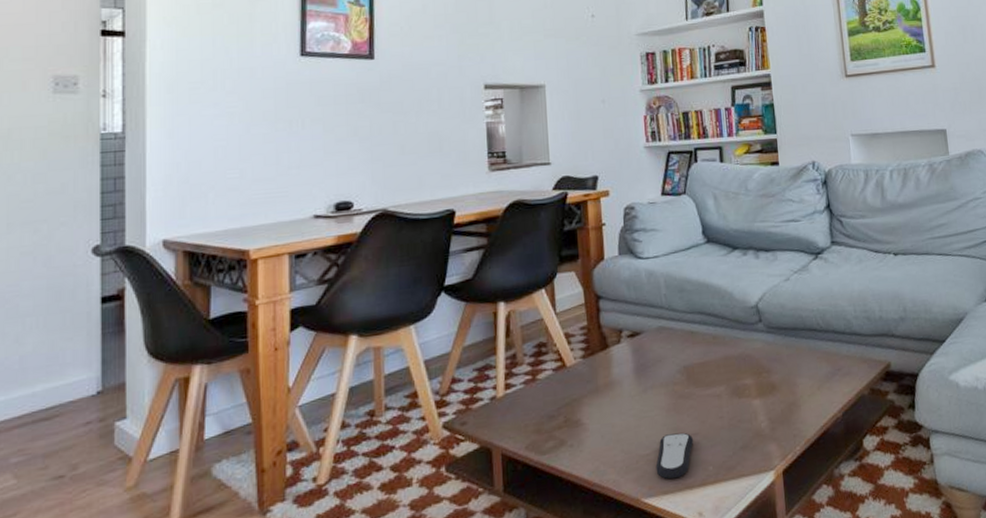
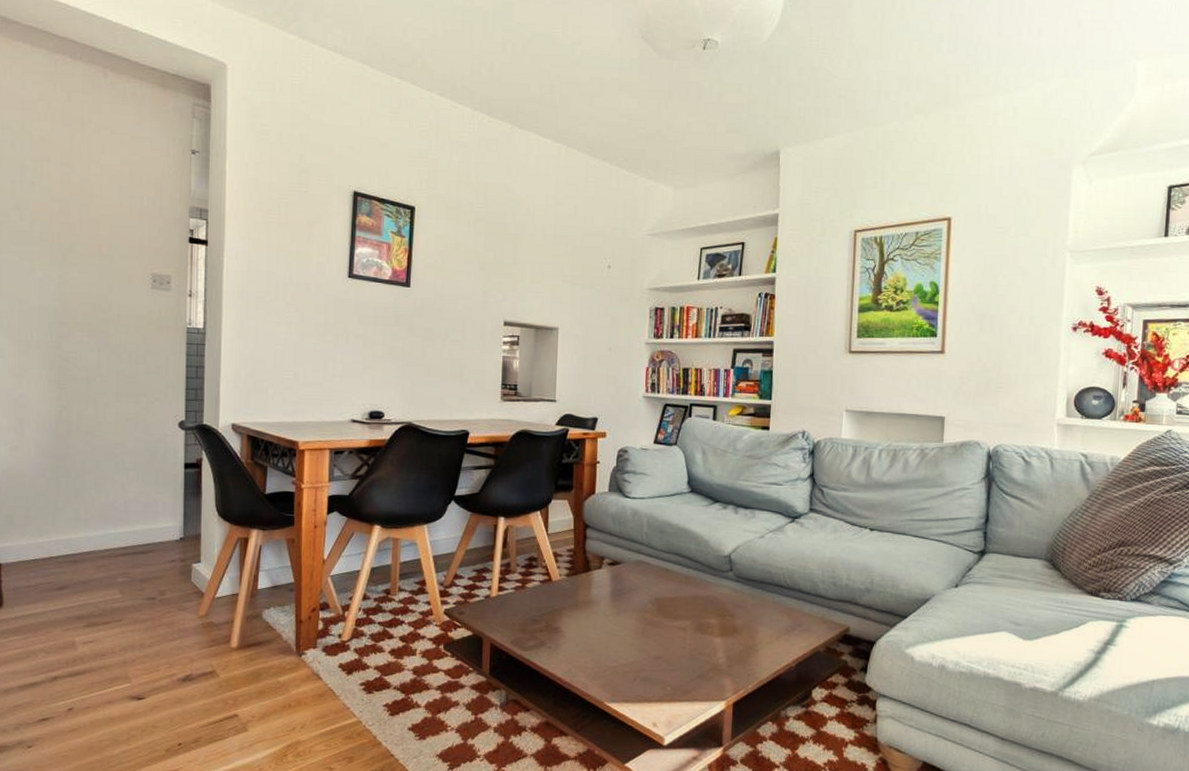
remote control: present [655,432,694,479] -> none [620,653,657,691]

